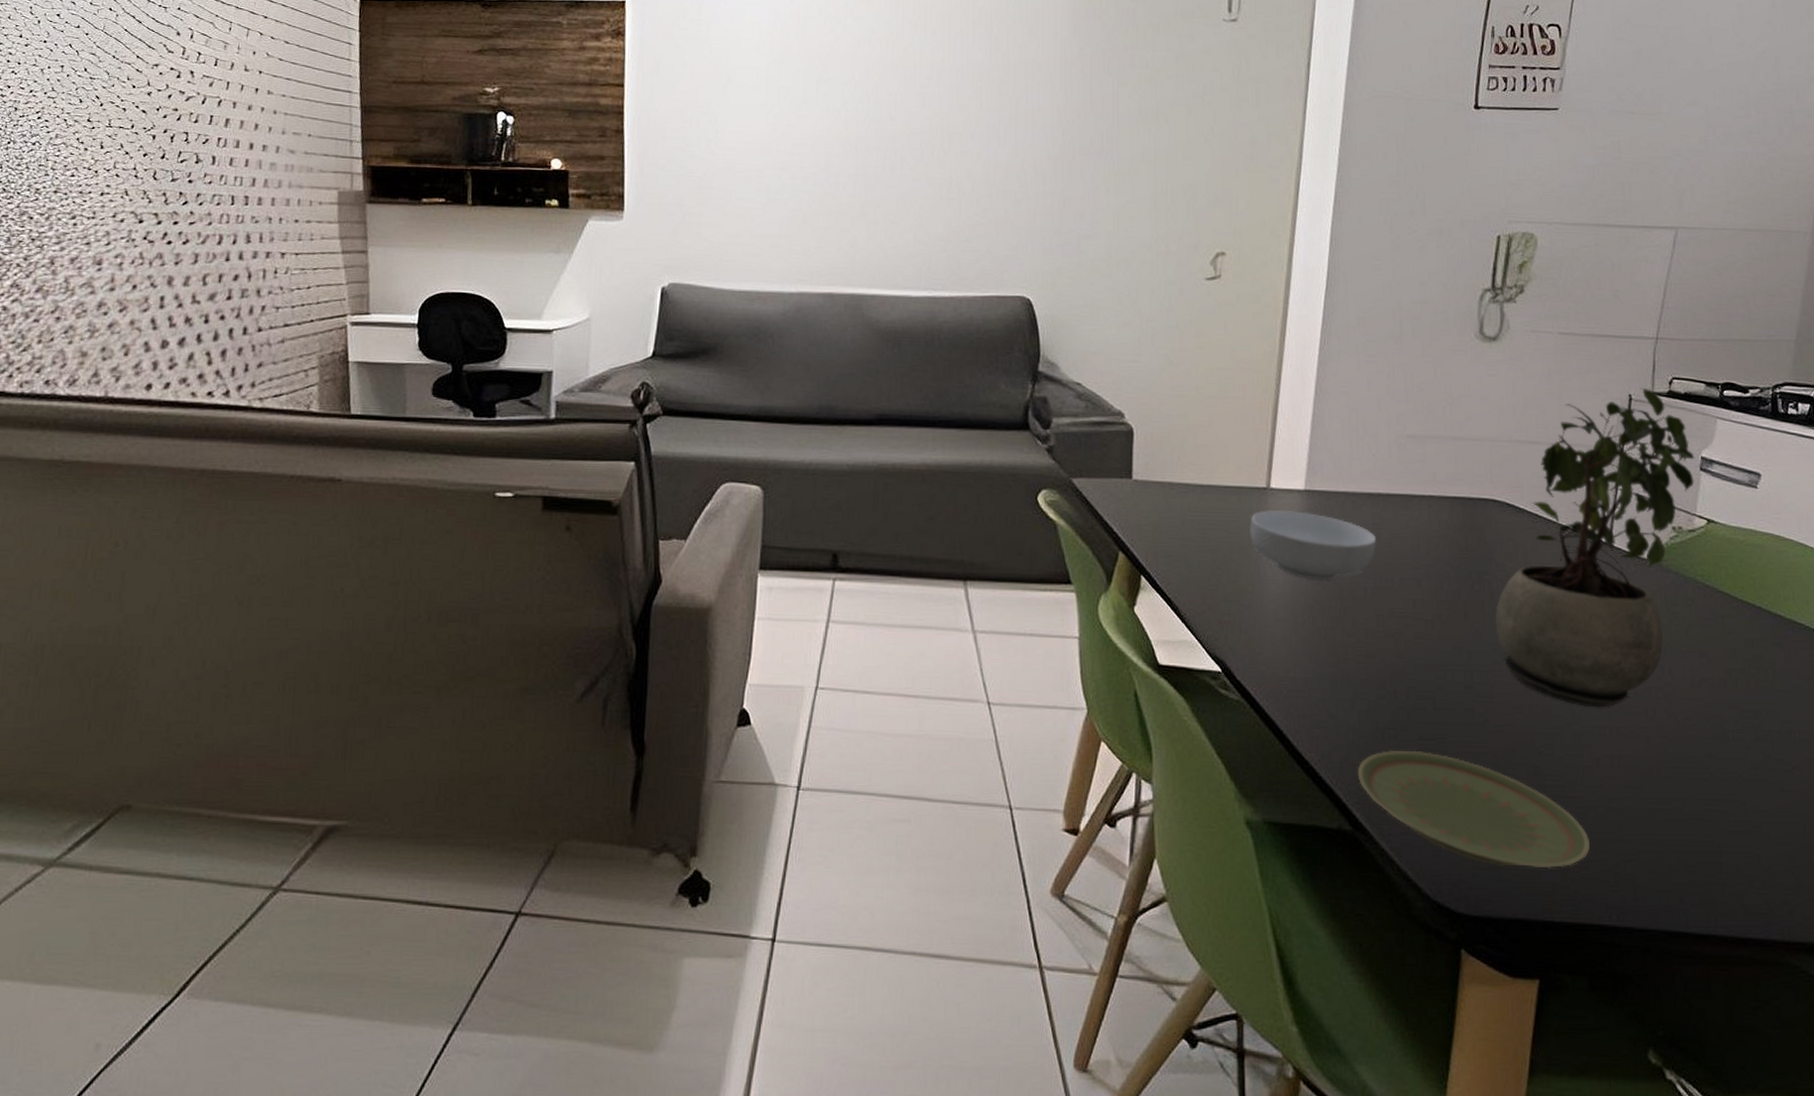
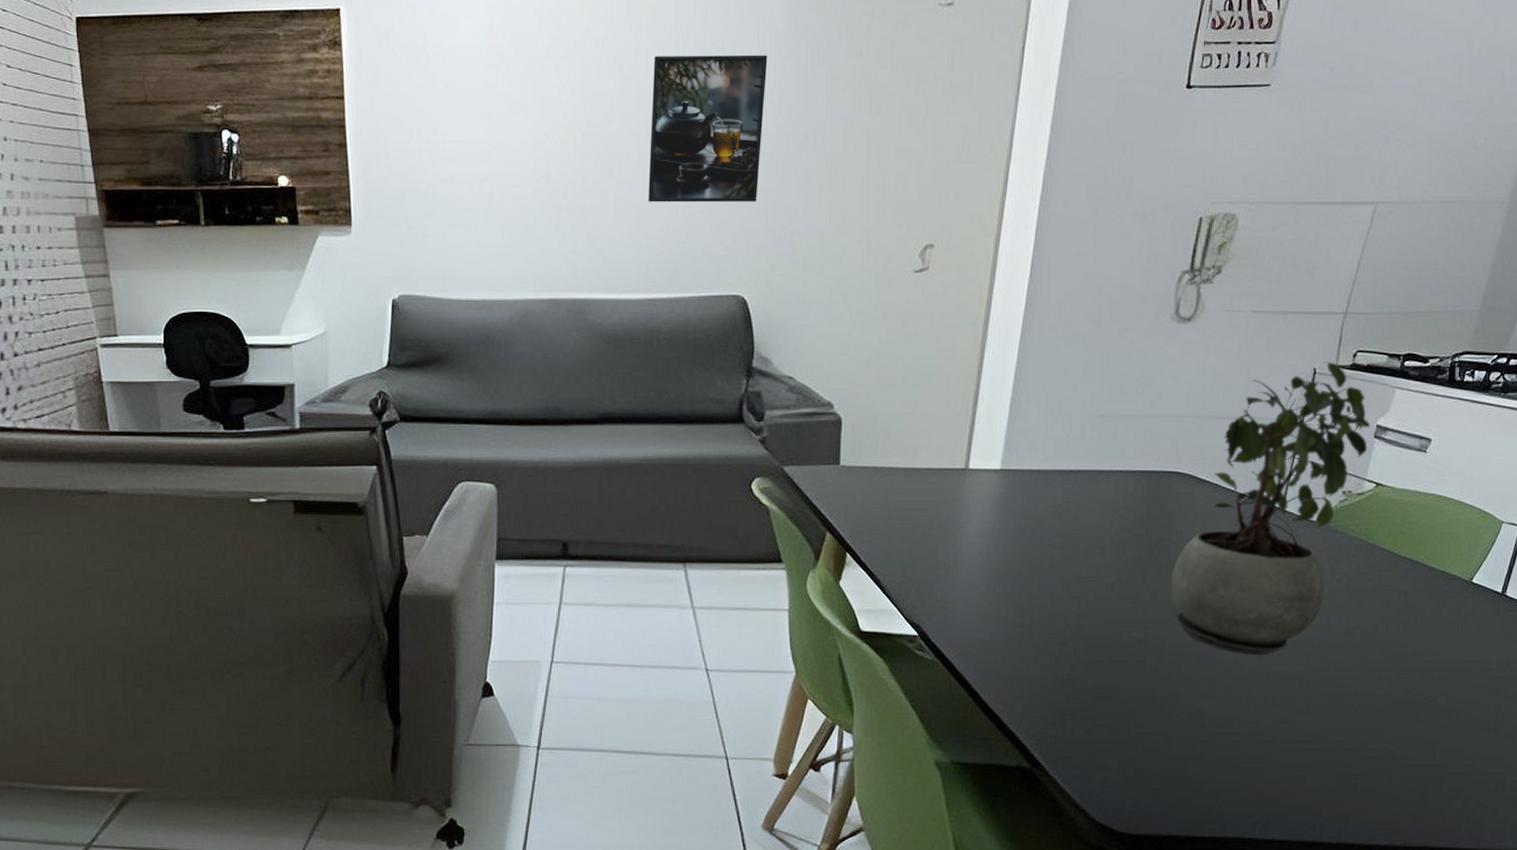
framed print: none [931,57,1053,203] -> present [648,54,768,203]
cereal bowl: present [1249,509,1377,581] -> none [947,488,1066,552]
plate: present [1357,749,1590,869] -> none [1037,697,1241,793]

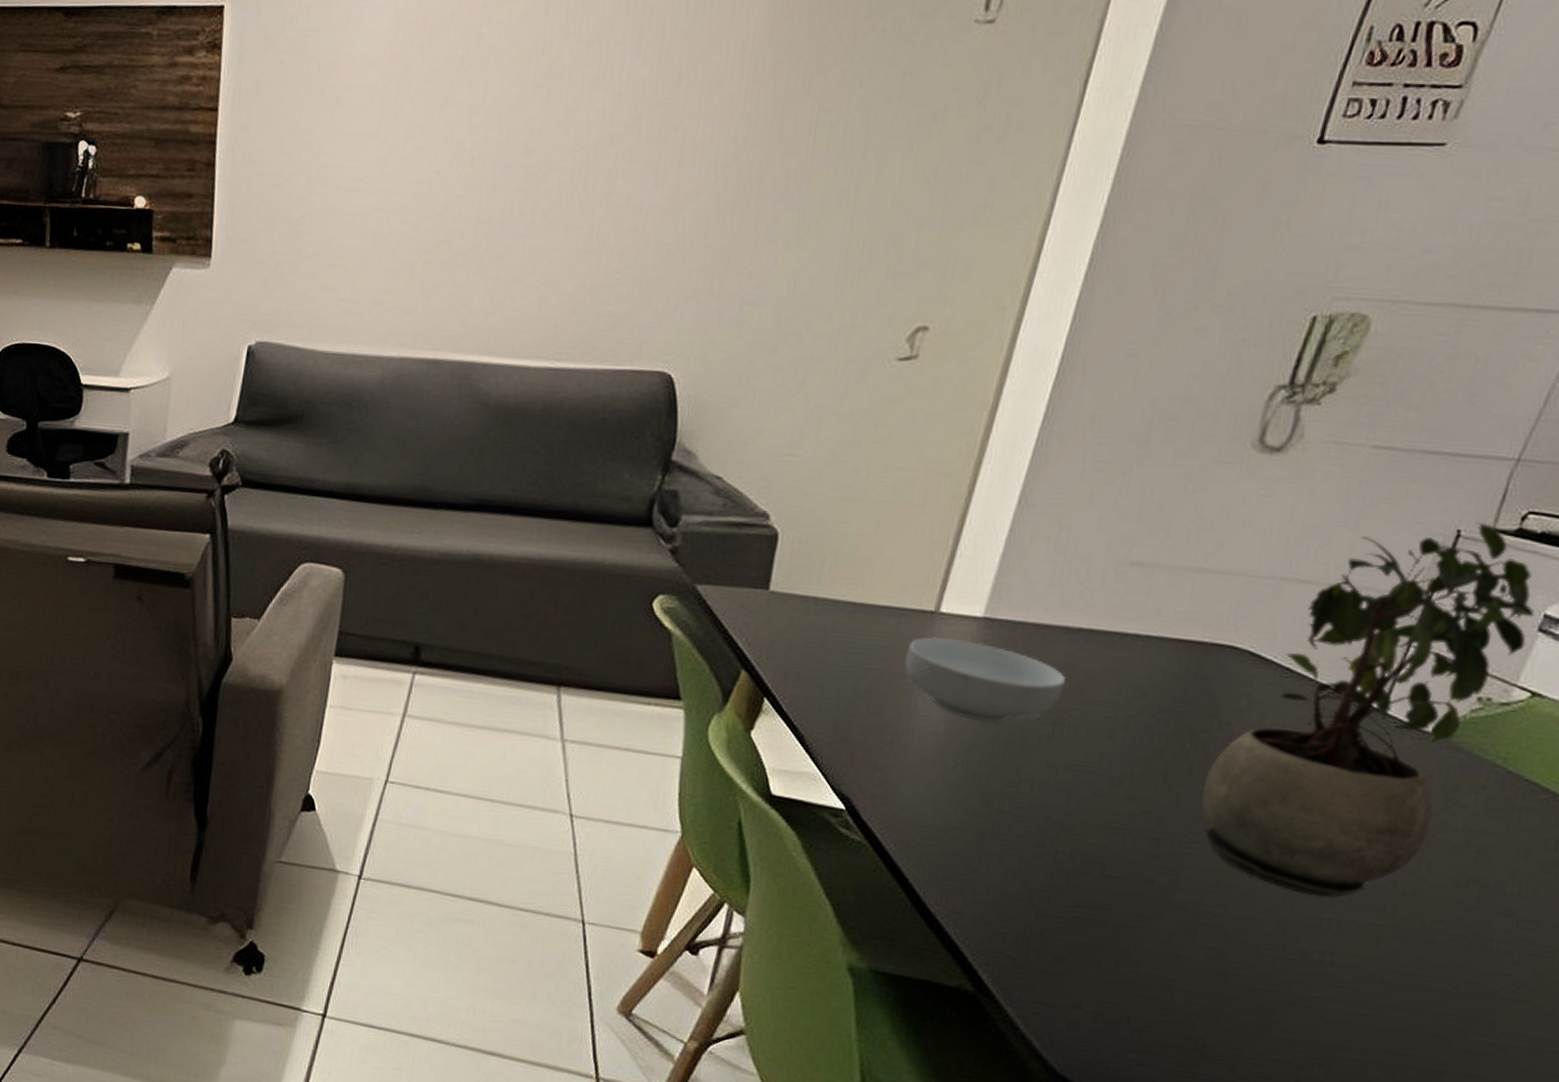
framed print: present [648,54,768,203] -> none [564,74,738,259]
cereal bowl: none [947,488,1066,552] -> present [904,636,1067,723]

